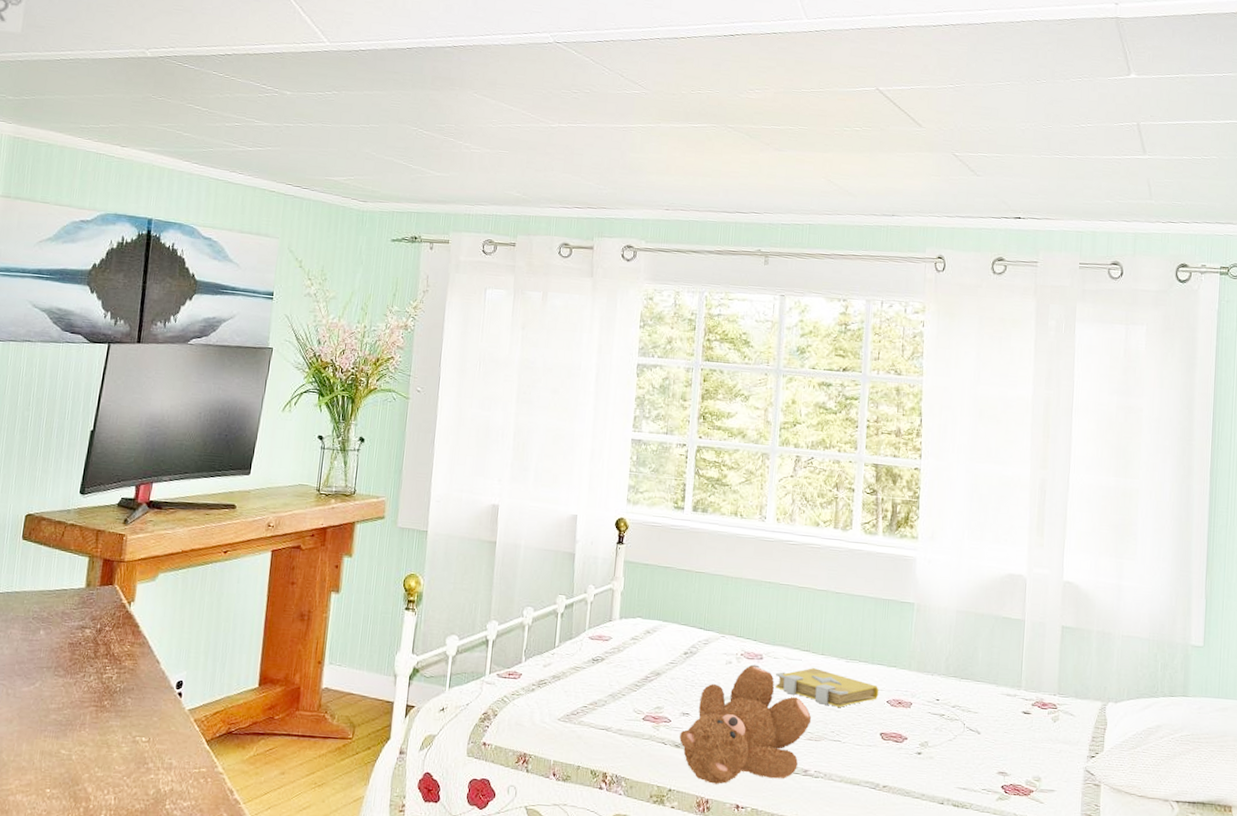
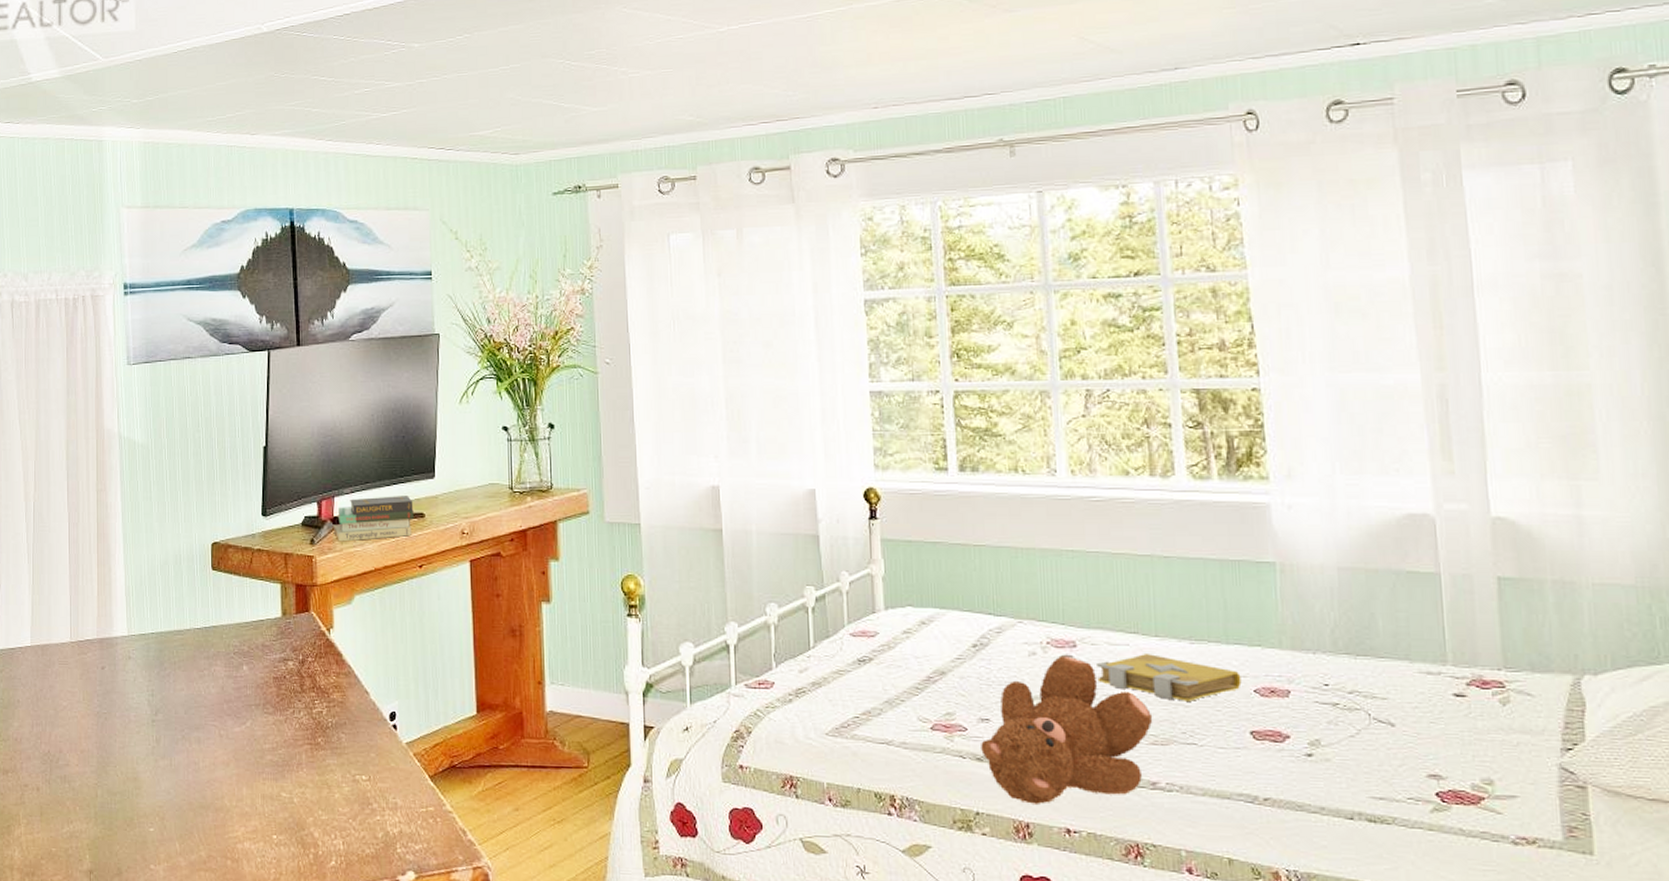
books: none [147,486,227,525] -> present [334,496,414,542]

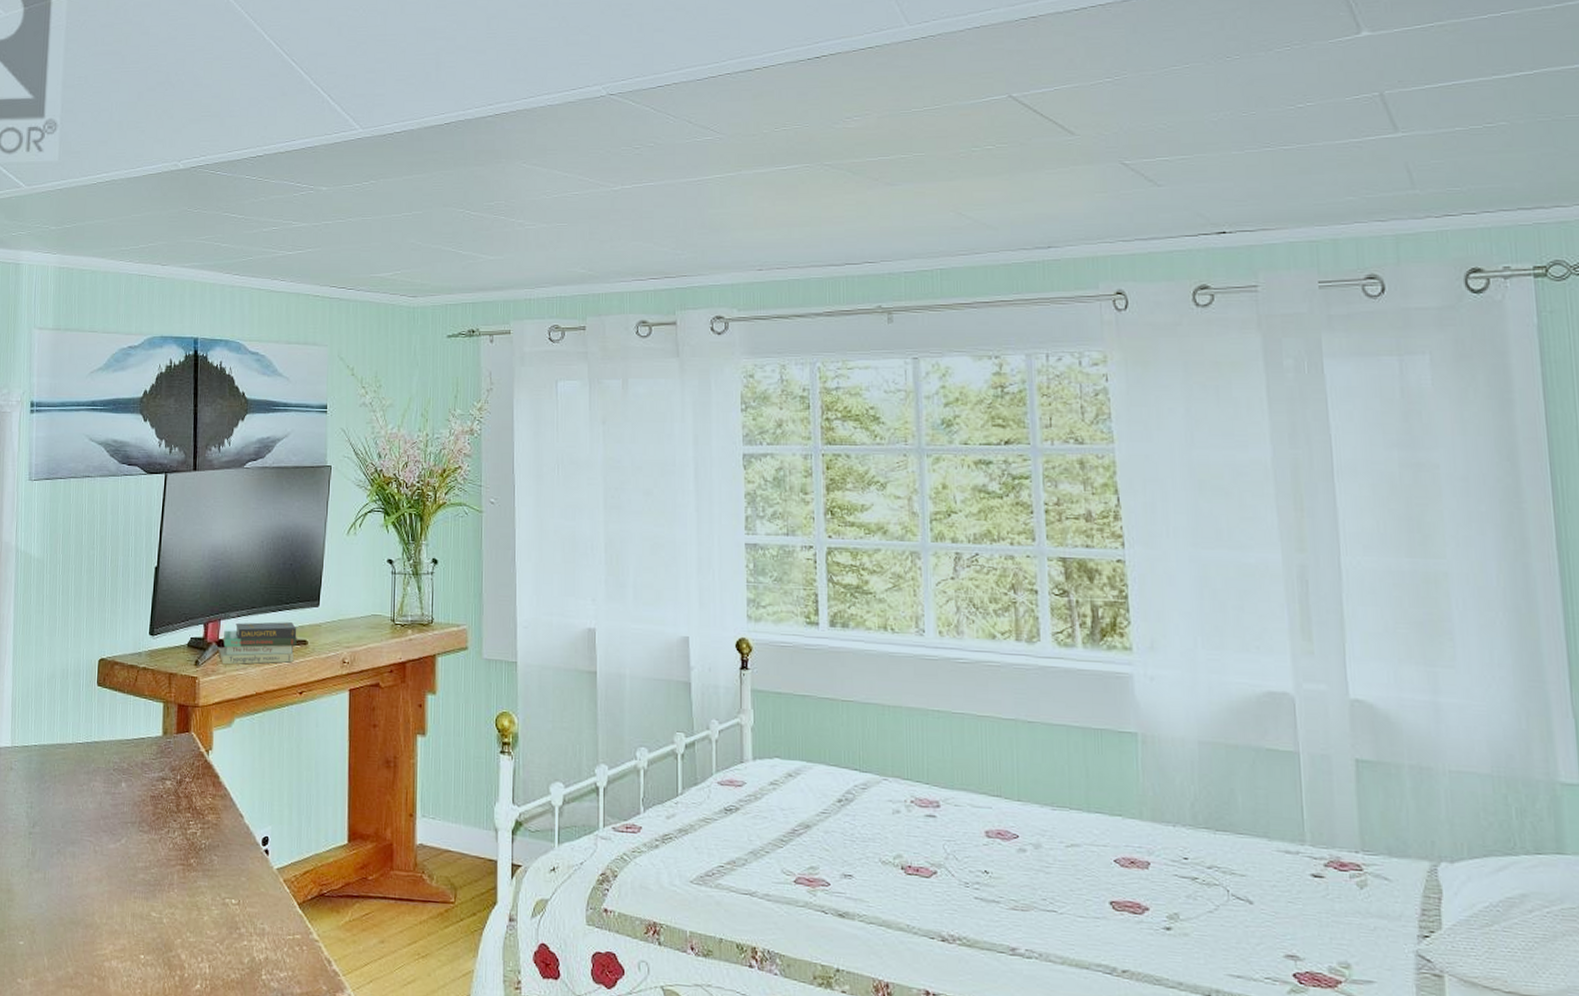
teddy bear: present [981,655,1153,804] -> none [843,815,1014,964]
spell book: present [1097,654,1242,701] -> none [960,818,1102,868]

